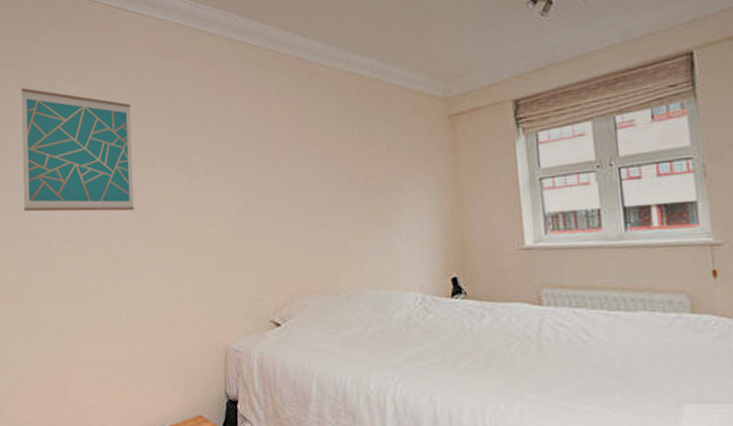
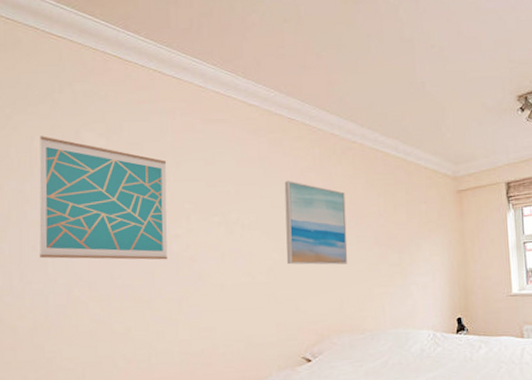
wall art: none [247,117,319,214] -> present [284,181,348,265]

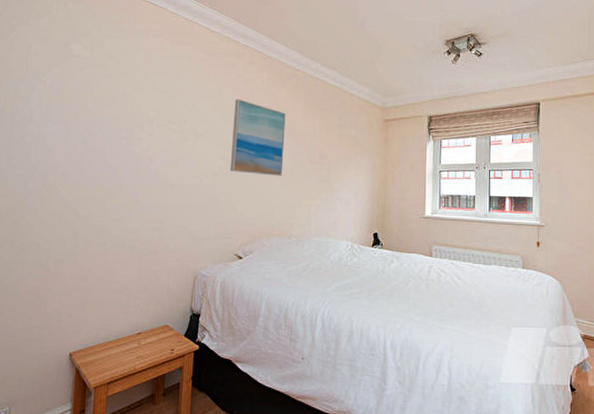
wall art: present [39,136,168,260] -> none [25,44,138,158]

